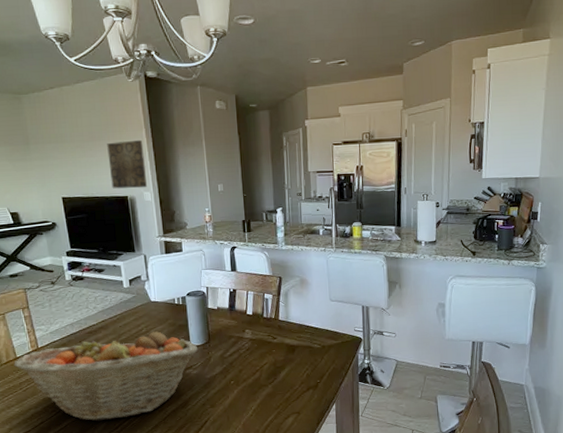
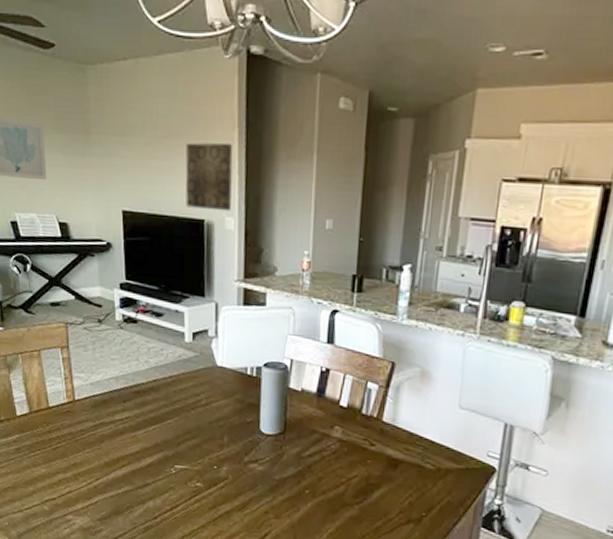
fruit basket: present [13,331,197,422] -> none [45,398,268,508]

